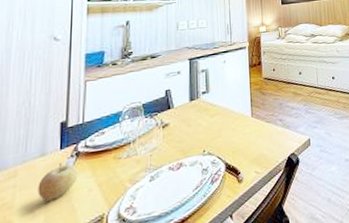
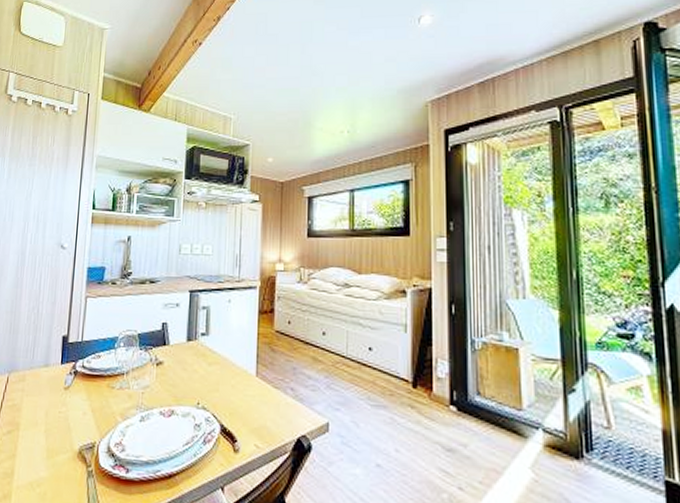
fruit: present [37,162,78,201] -> none [40,378,75,414]

